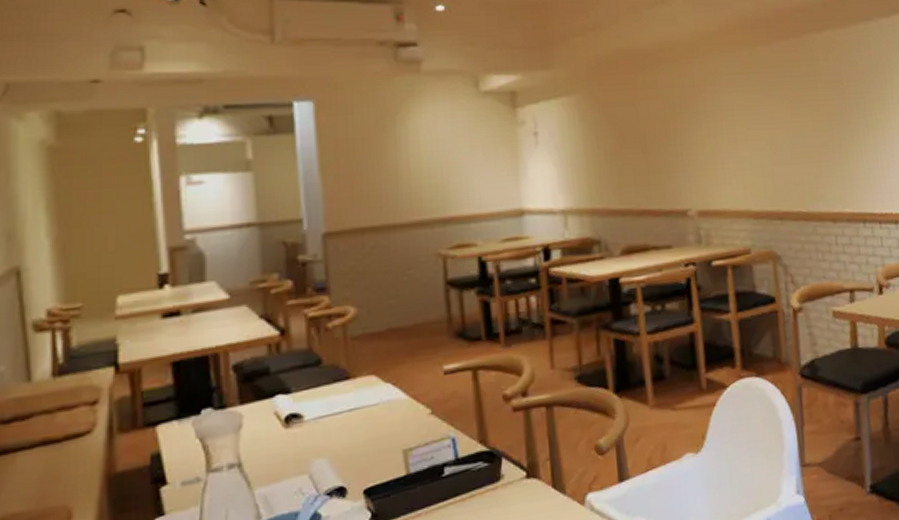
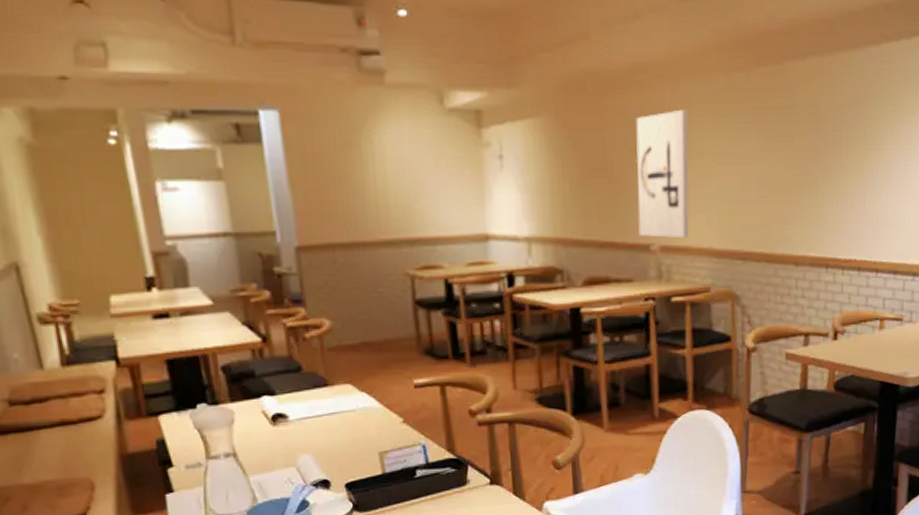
wall art: none [667,81,725,203] -> present [636,109,690,239]

